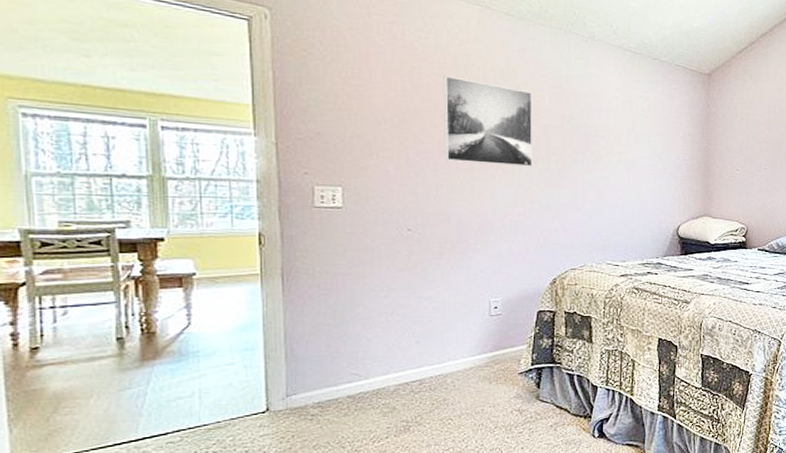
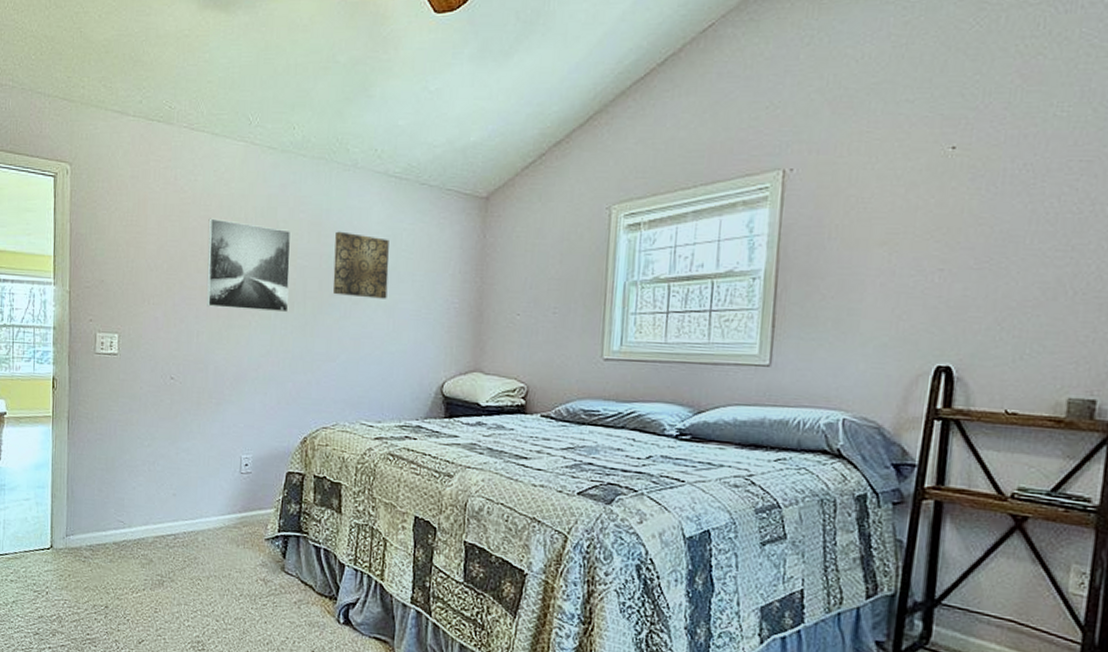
wall art: none [575,95,628,156] -> present [332,231,389,299]

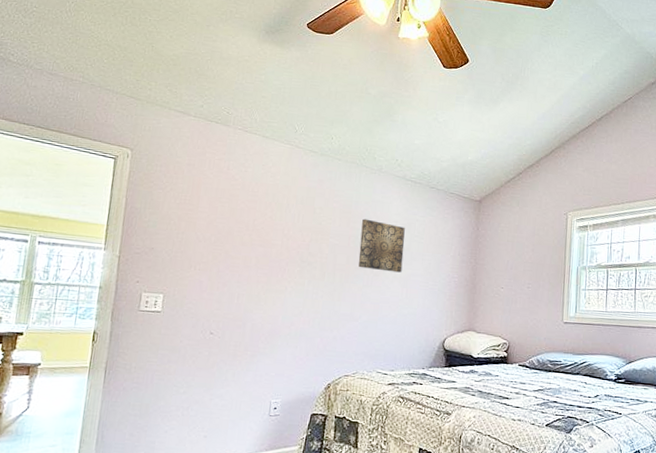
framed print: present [206,218,292,313] -> none [248,202,326,281]

